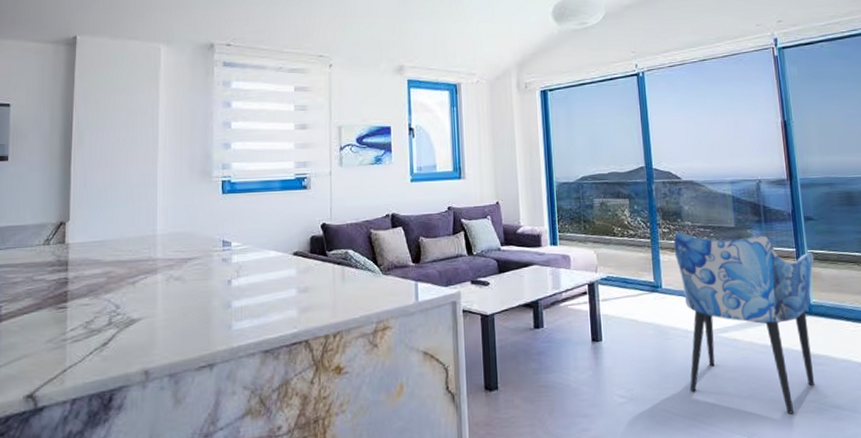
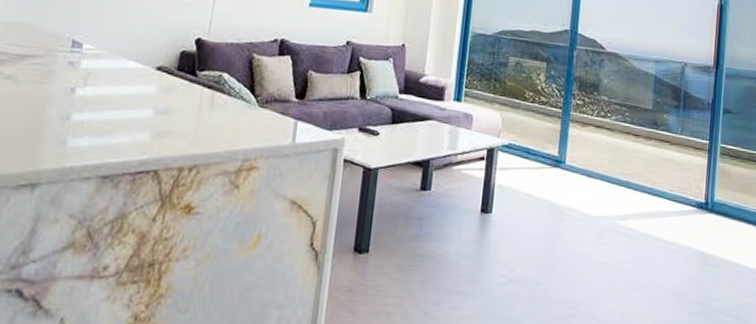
armchair: present [673,231,815,414] -> none [575,105,726,315]

